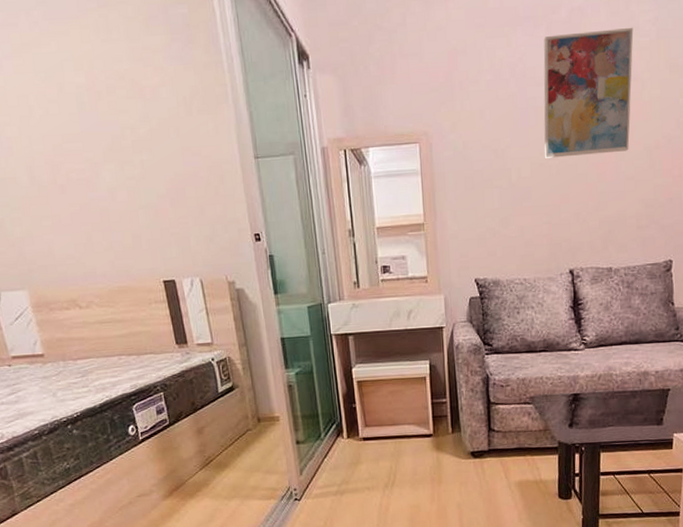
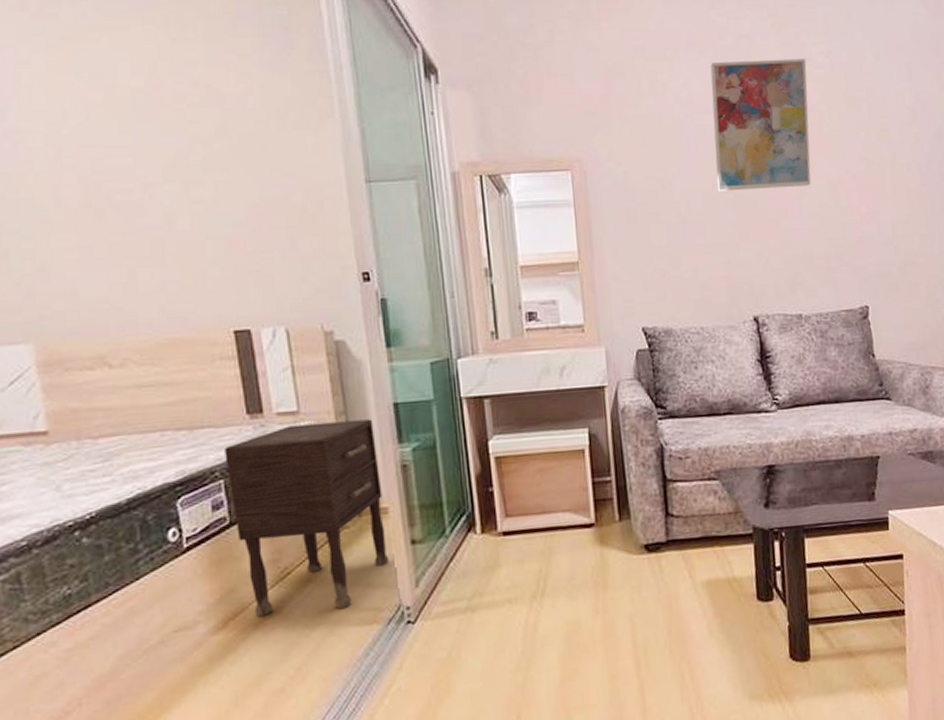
nightstand: none [162,350,281,490] -> present [224,419,390,617]

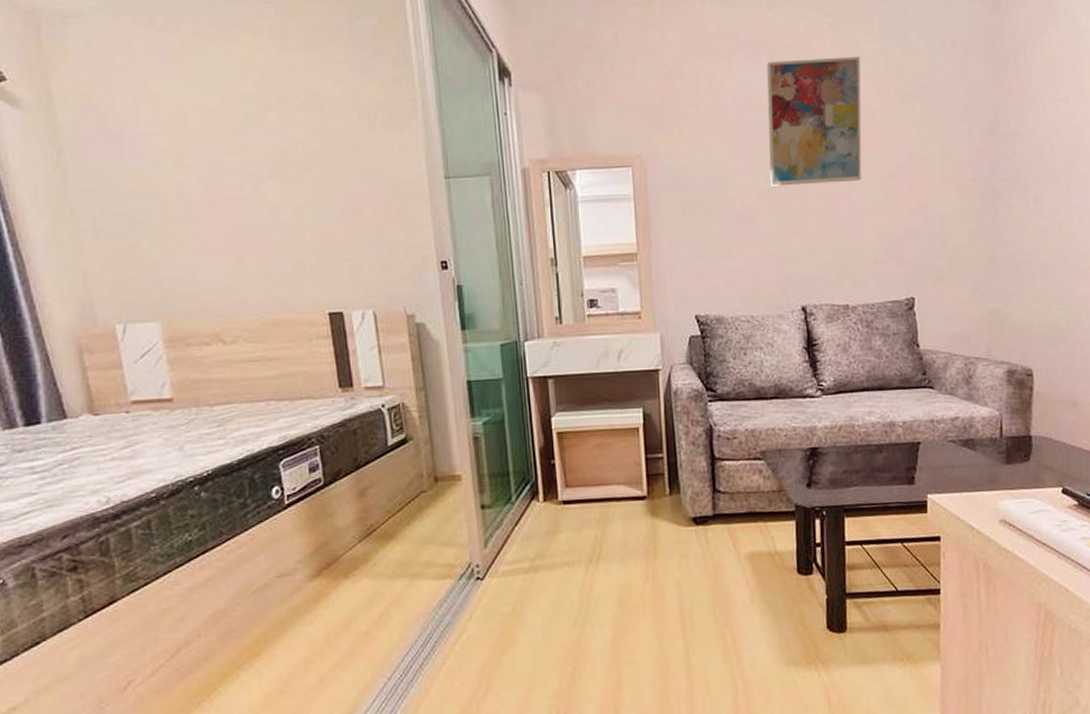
nightstand: present [224,419,390,617] -> none [320,395,462,567]

